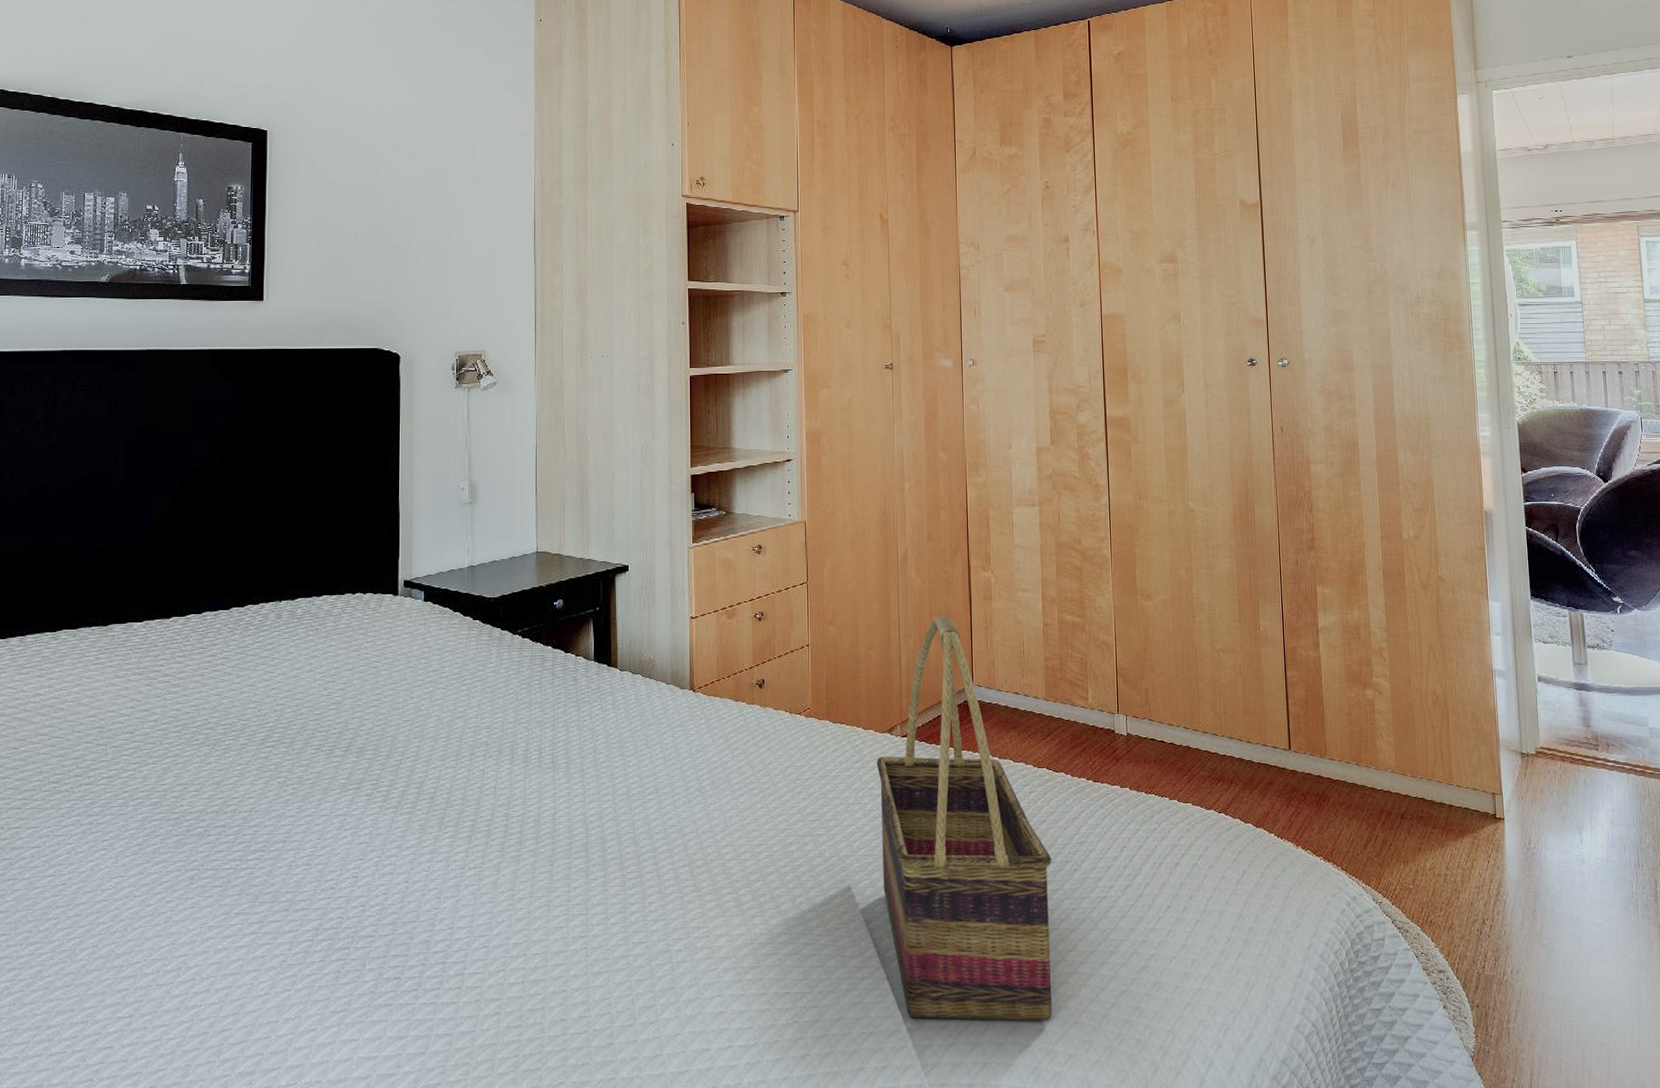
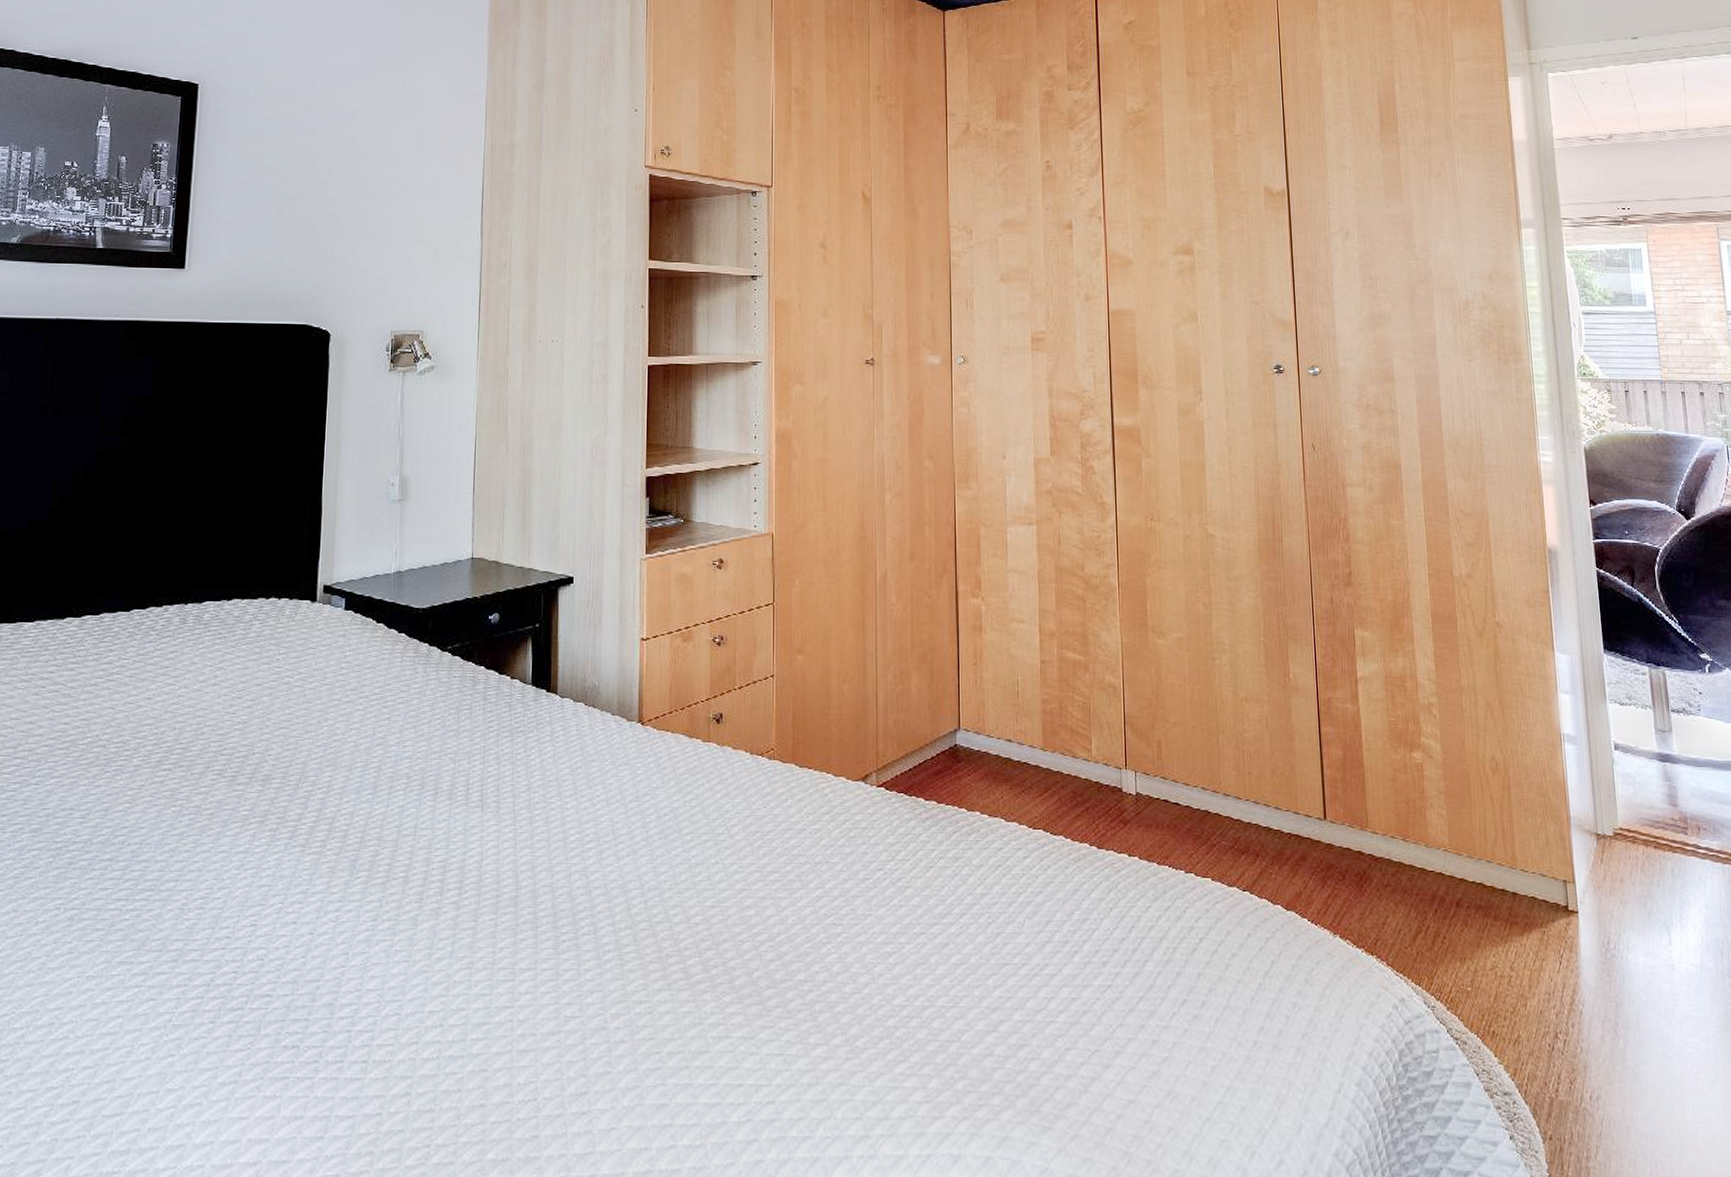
woven basket: present [876,616,1053,1021] -> none [848,647,1048,1132]

